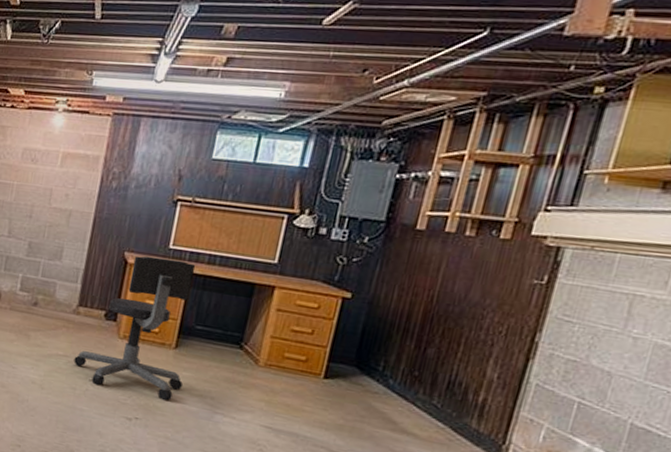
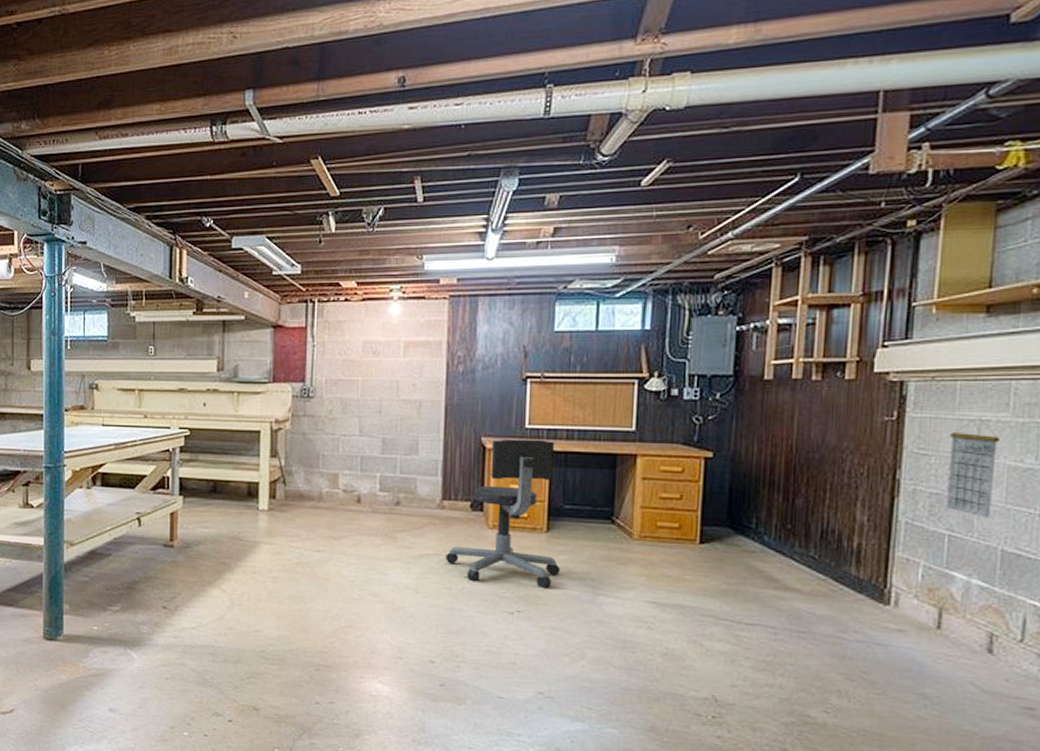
calendar: none [581,292,652,391] -> present [946,417,1000,518]

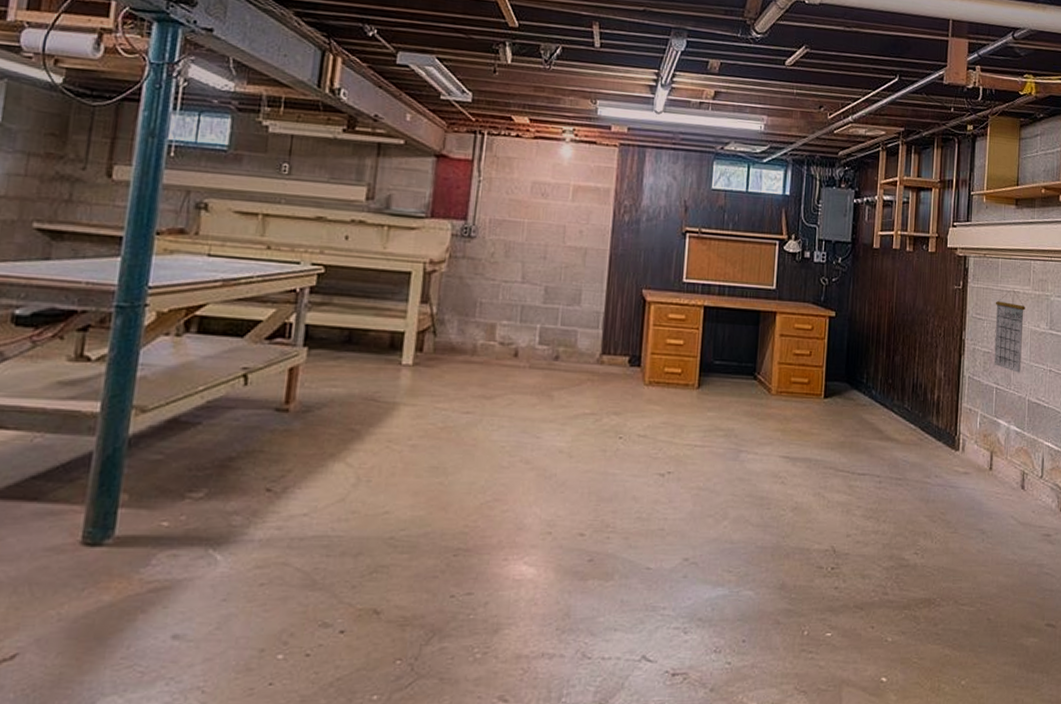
office chair: present [446,439,561,589] -> none [601,292,709,447]

